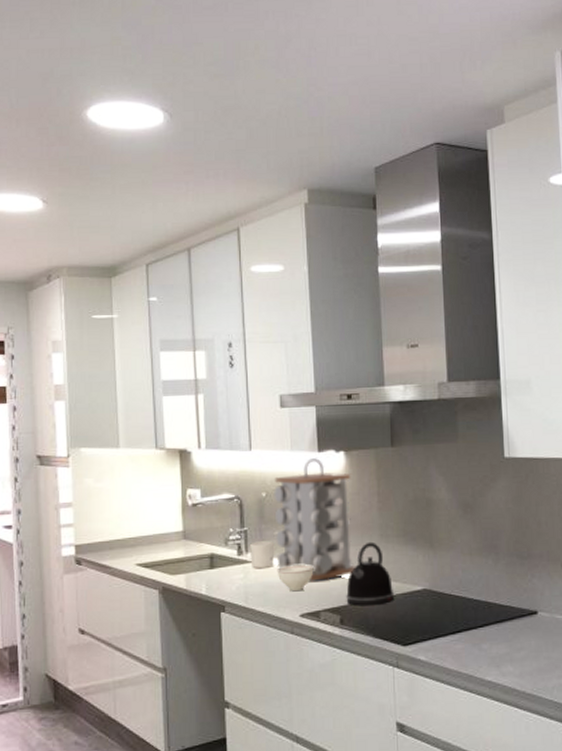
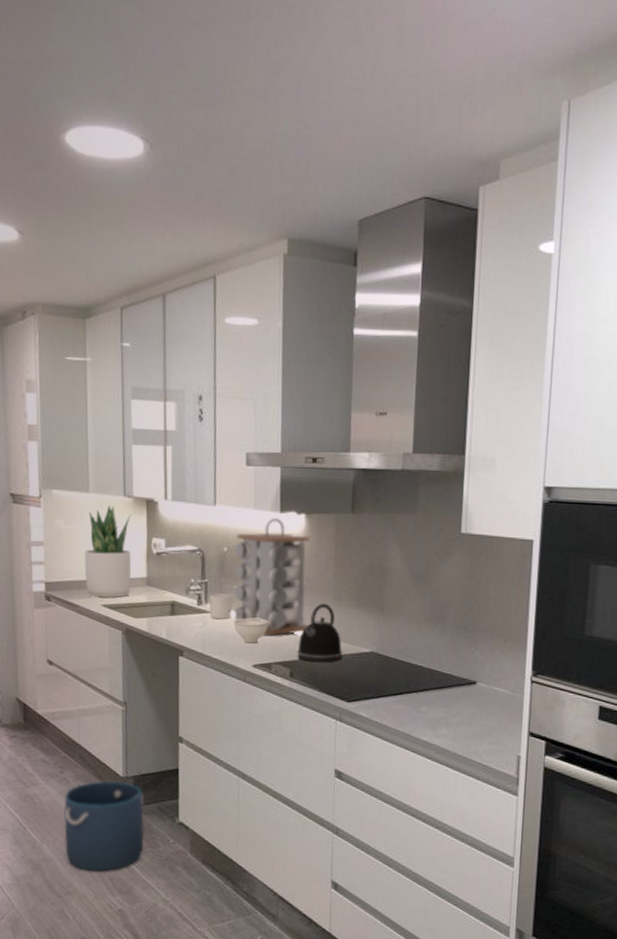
planter: none [116,459,167,557] -> present [84,505,132,598]

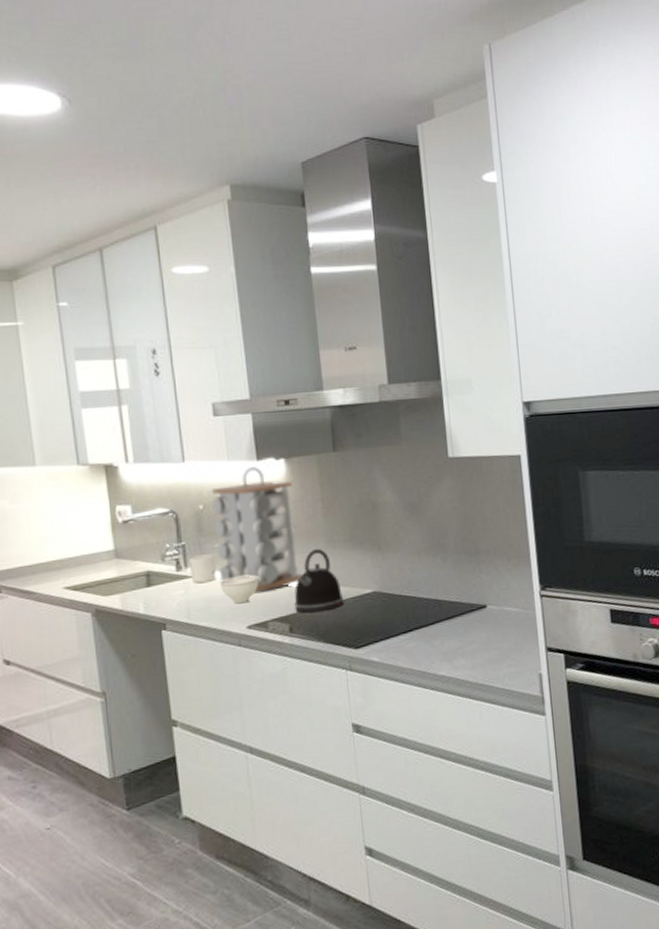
bucket: present [63,780,145,872] -> none [40,784,144,898]
planter: present [84,505,132,598] -> none [37,476,96,581]

